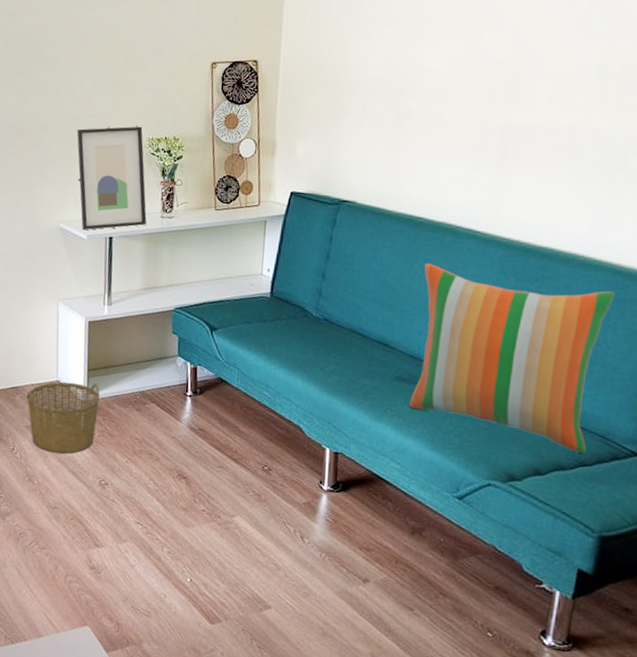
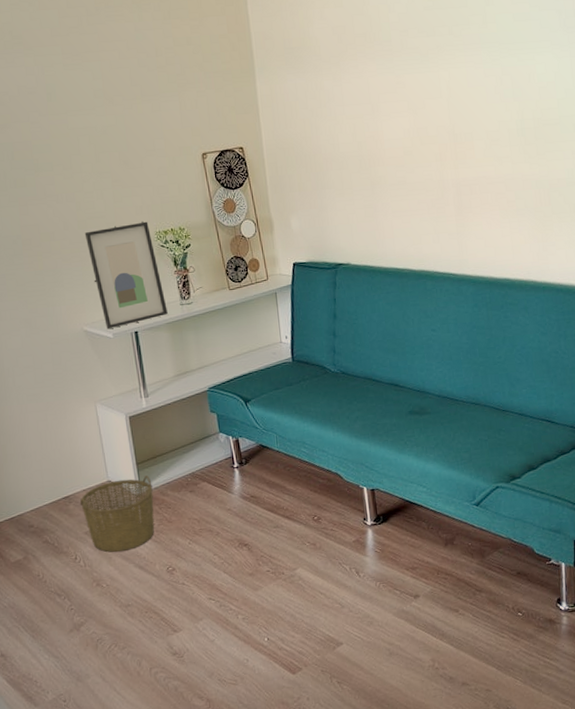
pillow: present [409,263,615,455] -> none [414,306,563,445]

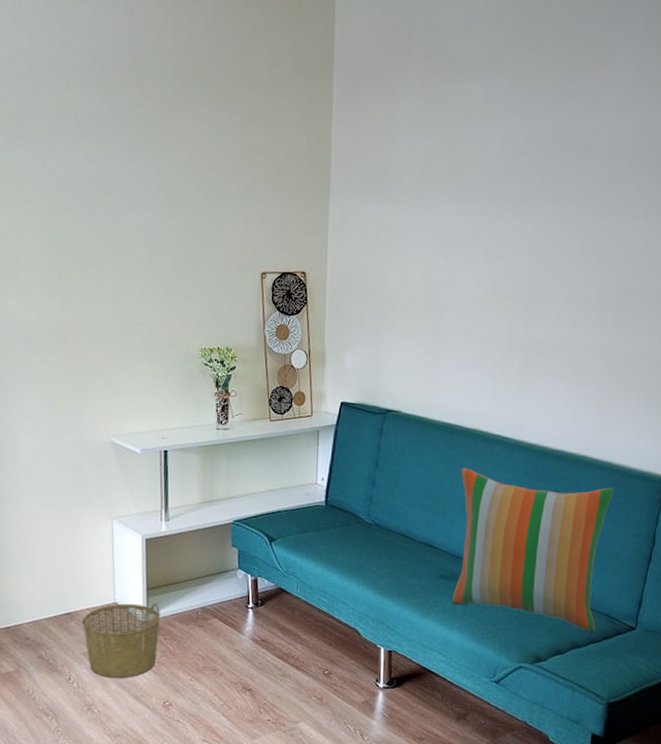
picture frame: present [84,220,168,329] -> none [125,334,202,444]
pillow: none [414,306,563,445] -> present [452,468,614,633]

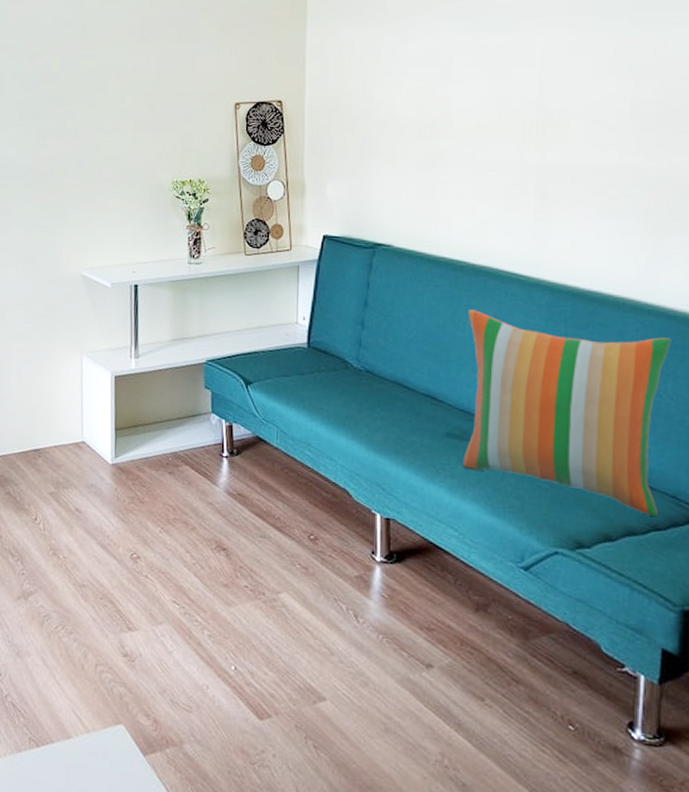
basket: present [81,603,160,678] -> none [49,443,129,524]

